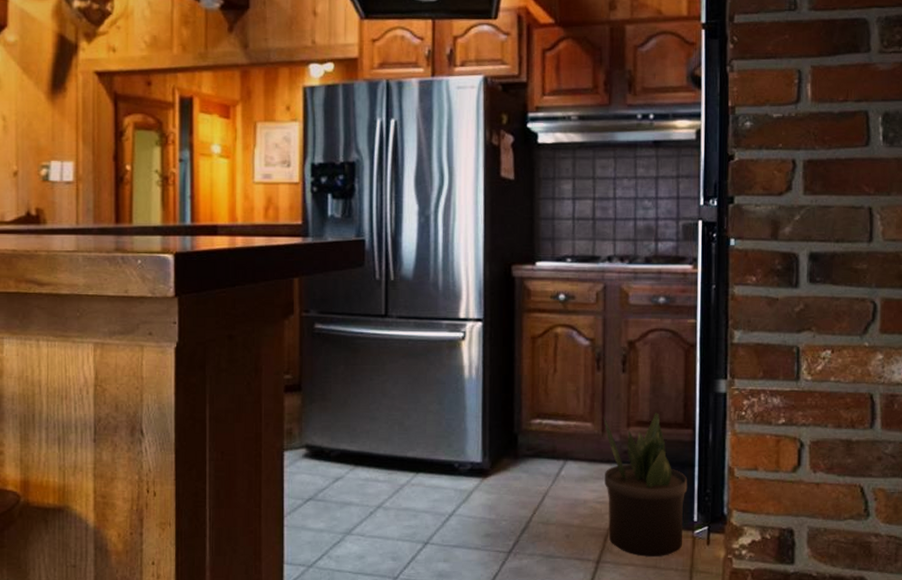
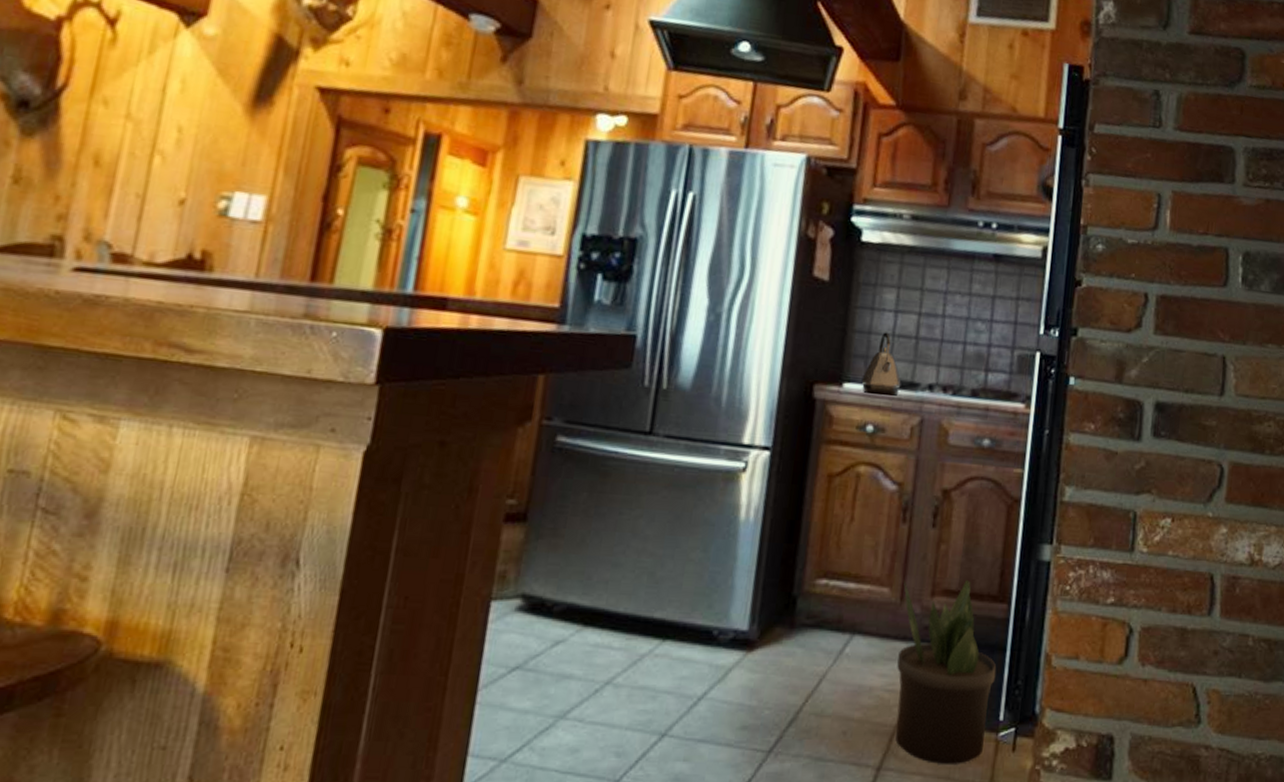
kettle: none [551,217,584,270] -> present [861,332,901,397]

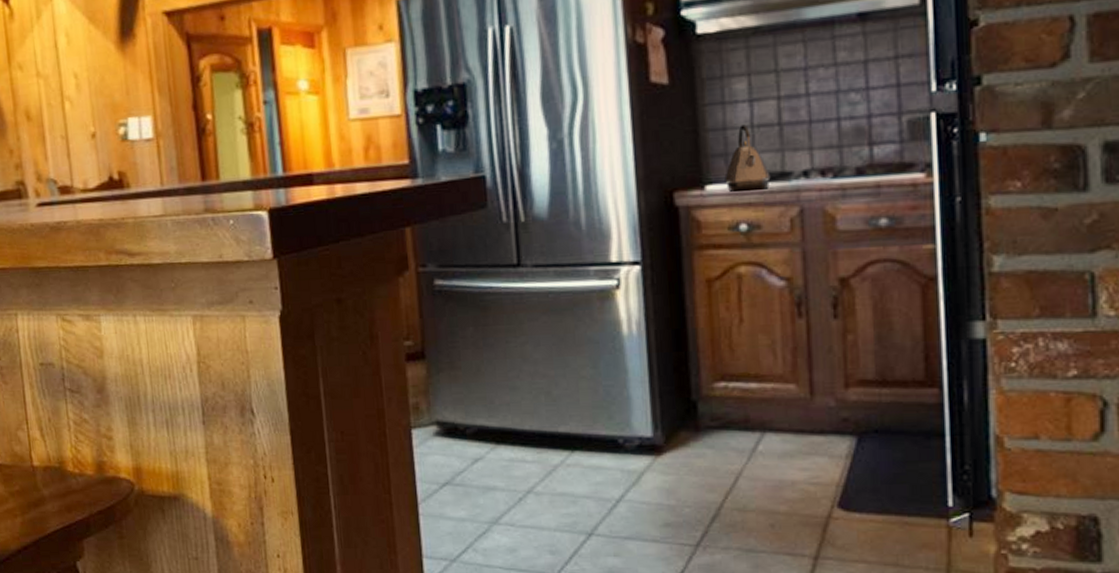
planter: present [895,580,997,764] -> none [811,368,937,551]

